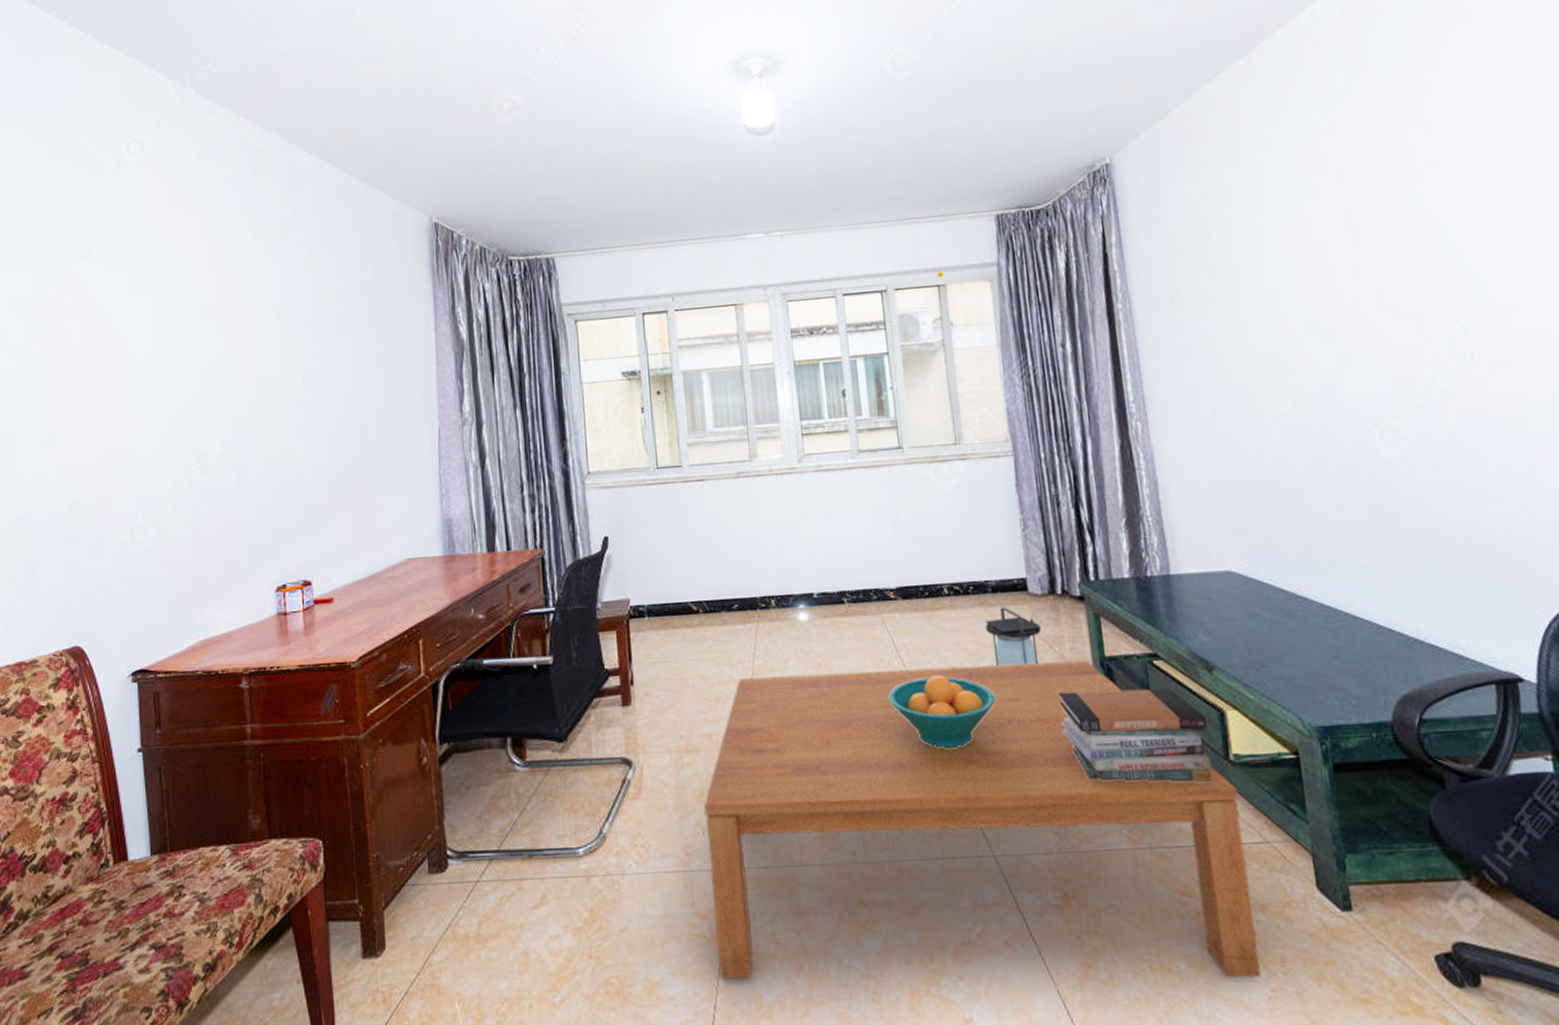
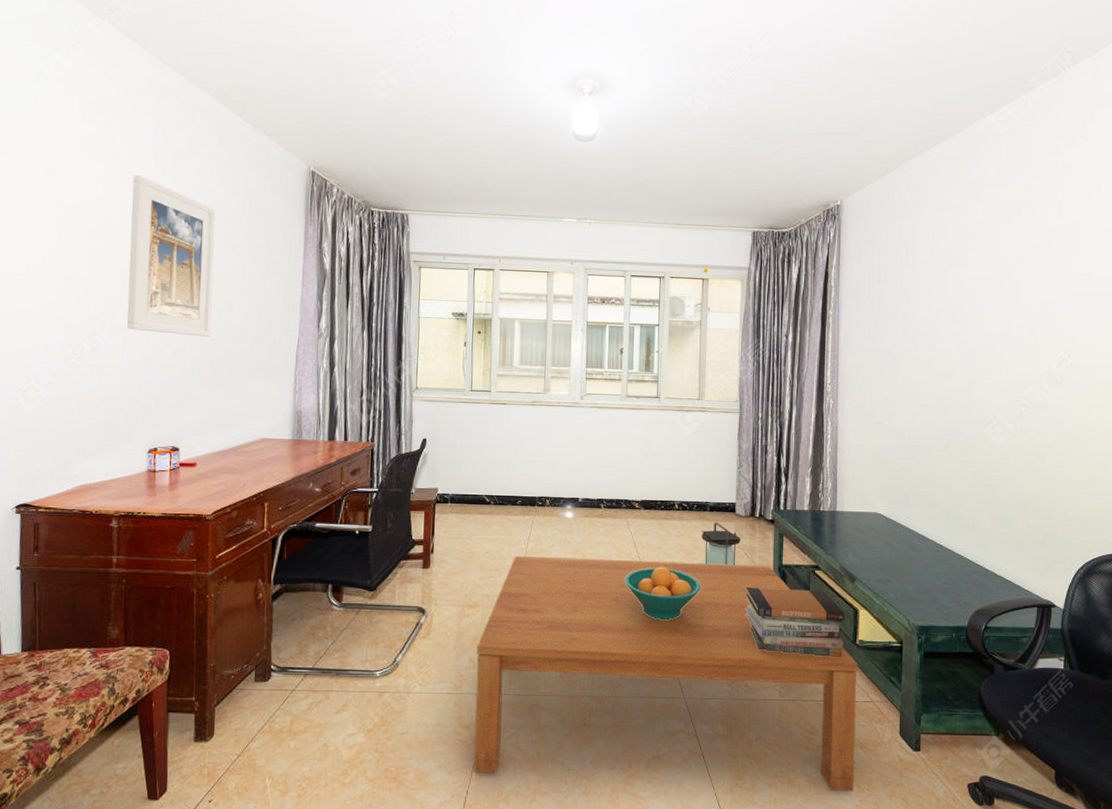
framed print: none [232,258,336,444] -> present [127,175,216,337]

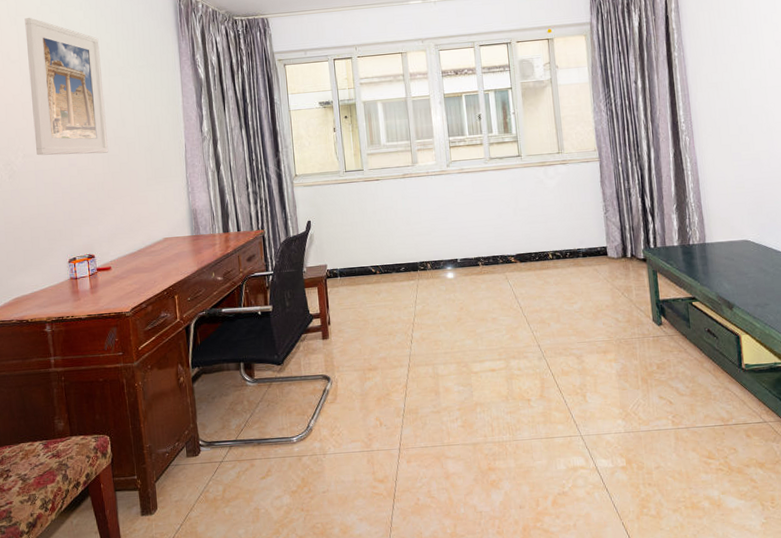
coffee table: present [474,556,858,792] -> none [381,302,758,522]
fruit bowl: present [624,566,701,620] -> none [510,314,584,364]
lantern: present [702,522,741,566] -> none [577,267,617,308]
book stack: present [745,587,845,659] -> none [627,321,730,384]

